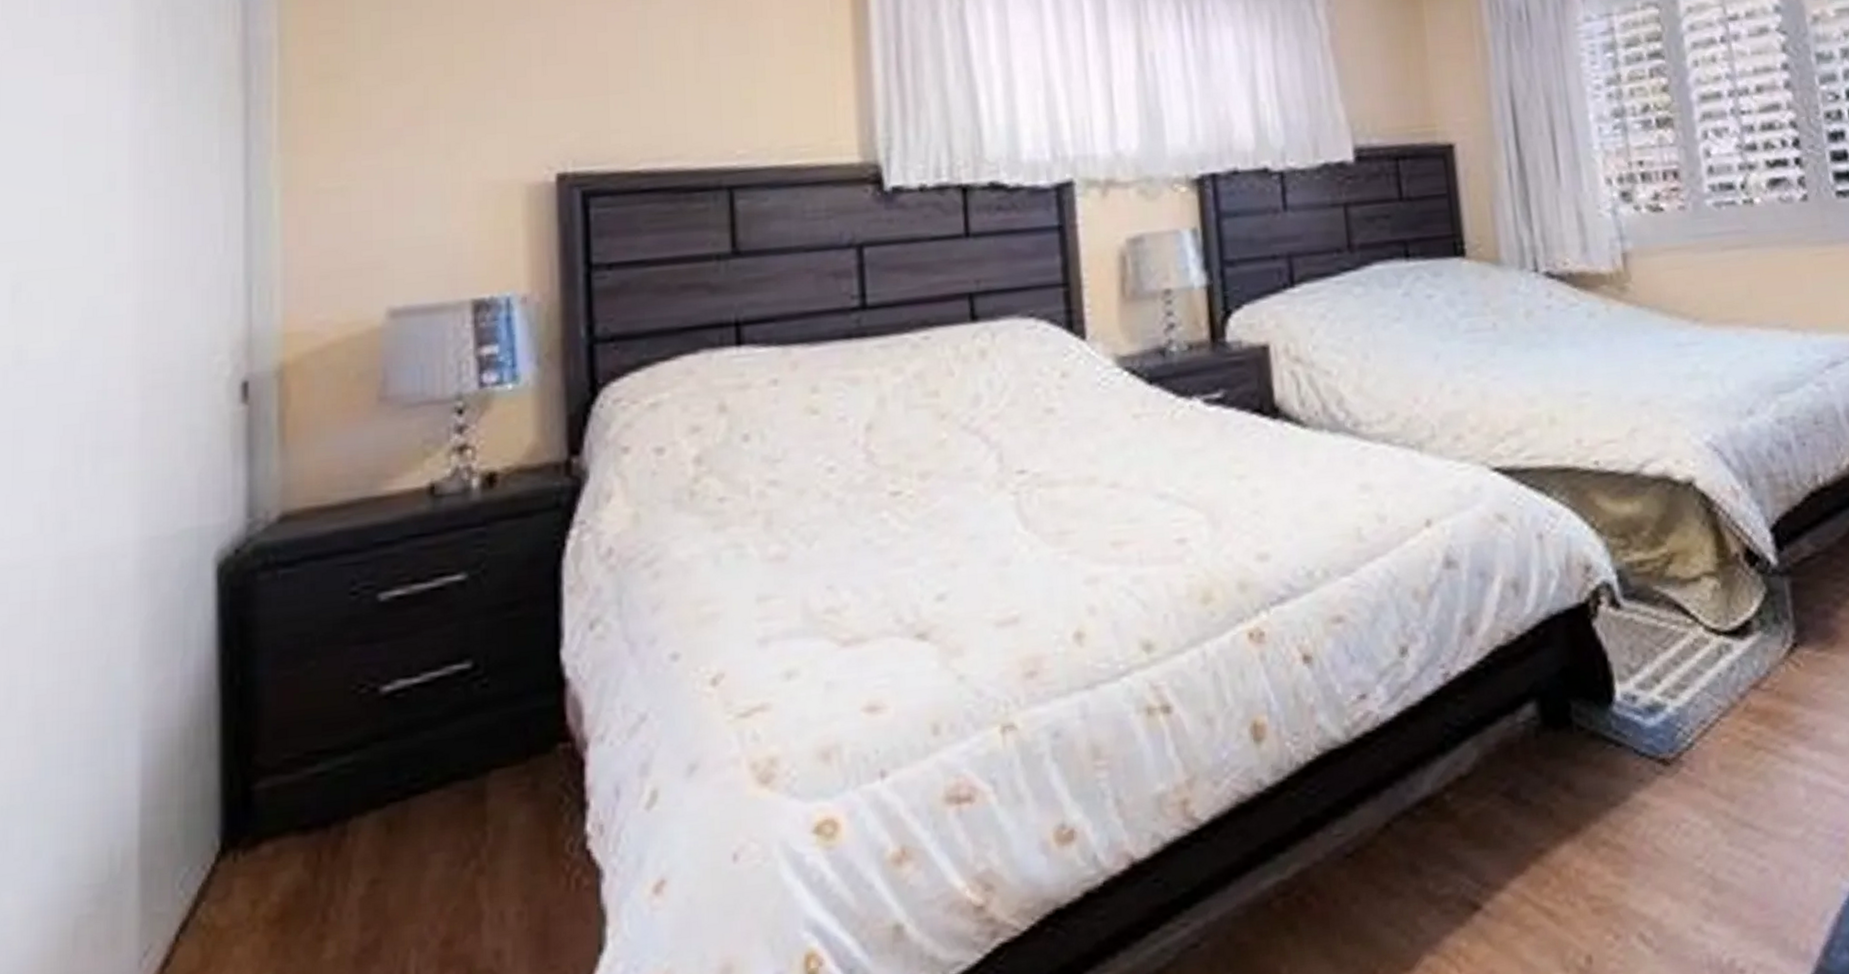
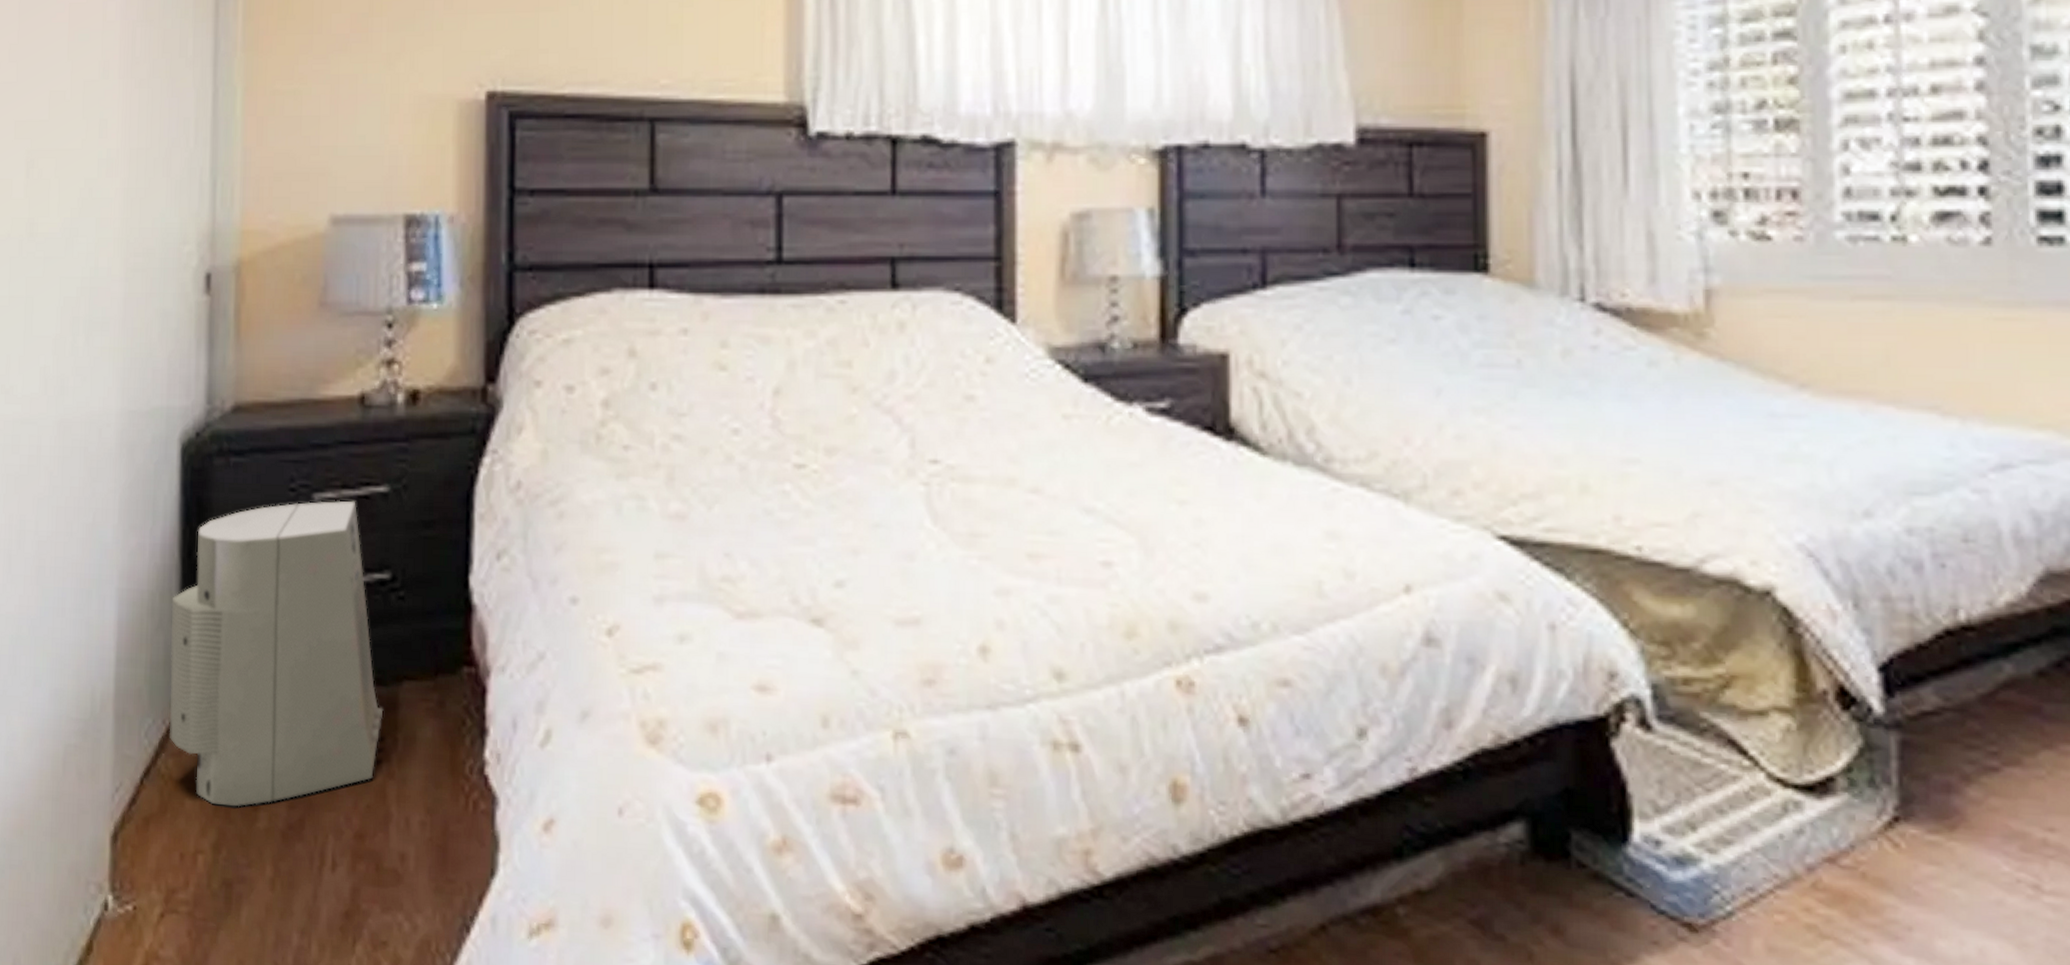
air purifier: none [209,594,470,945] -> present [169,500,384,807]

